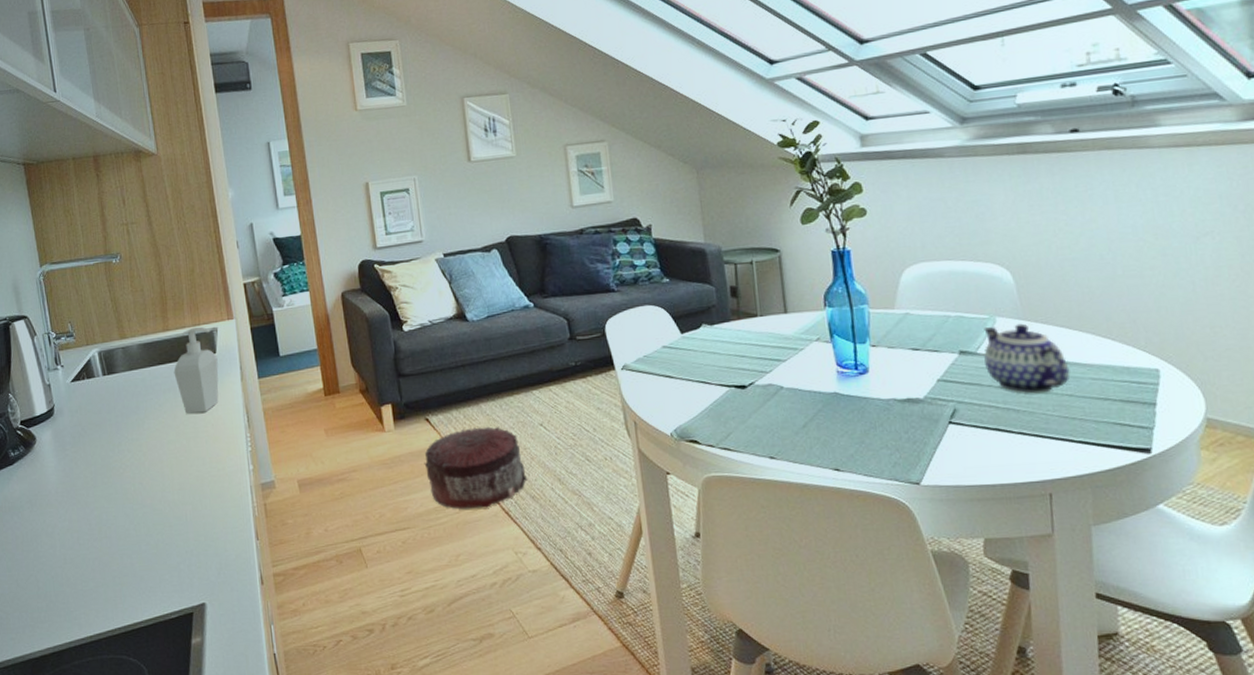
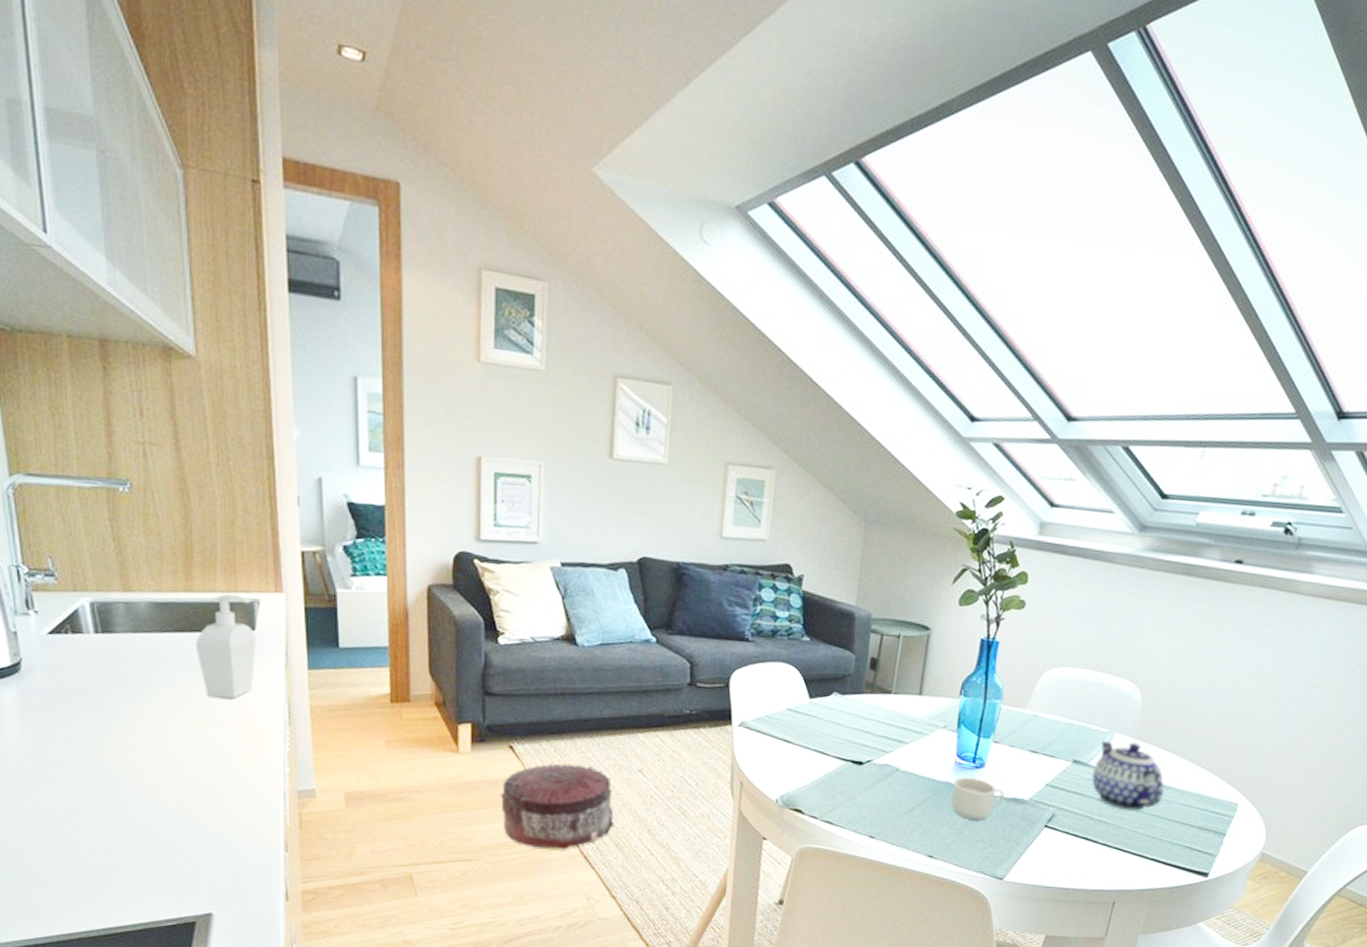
cup: none [841,384,898,427] -> present [951,777,1005,820]

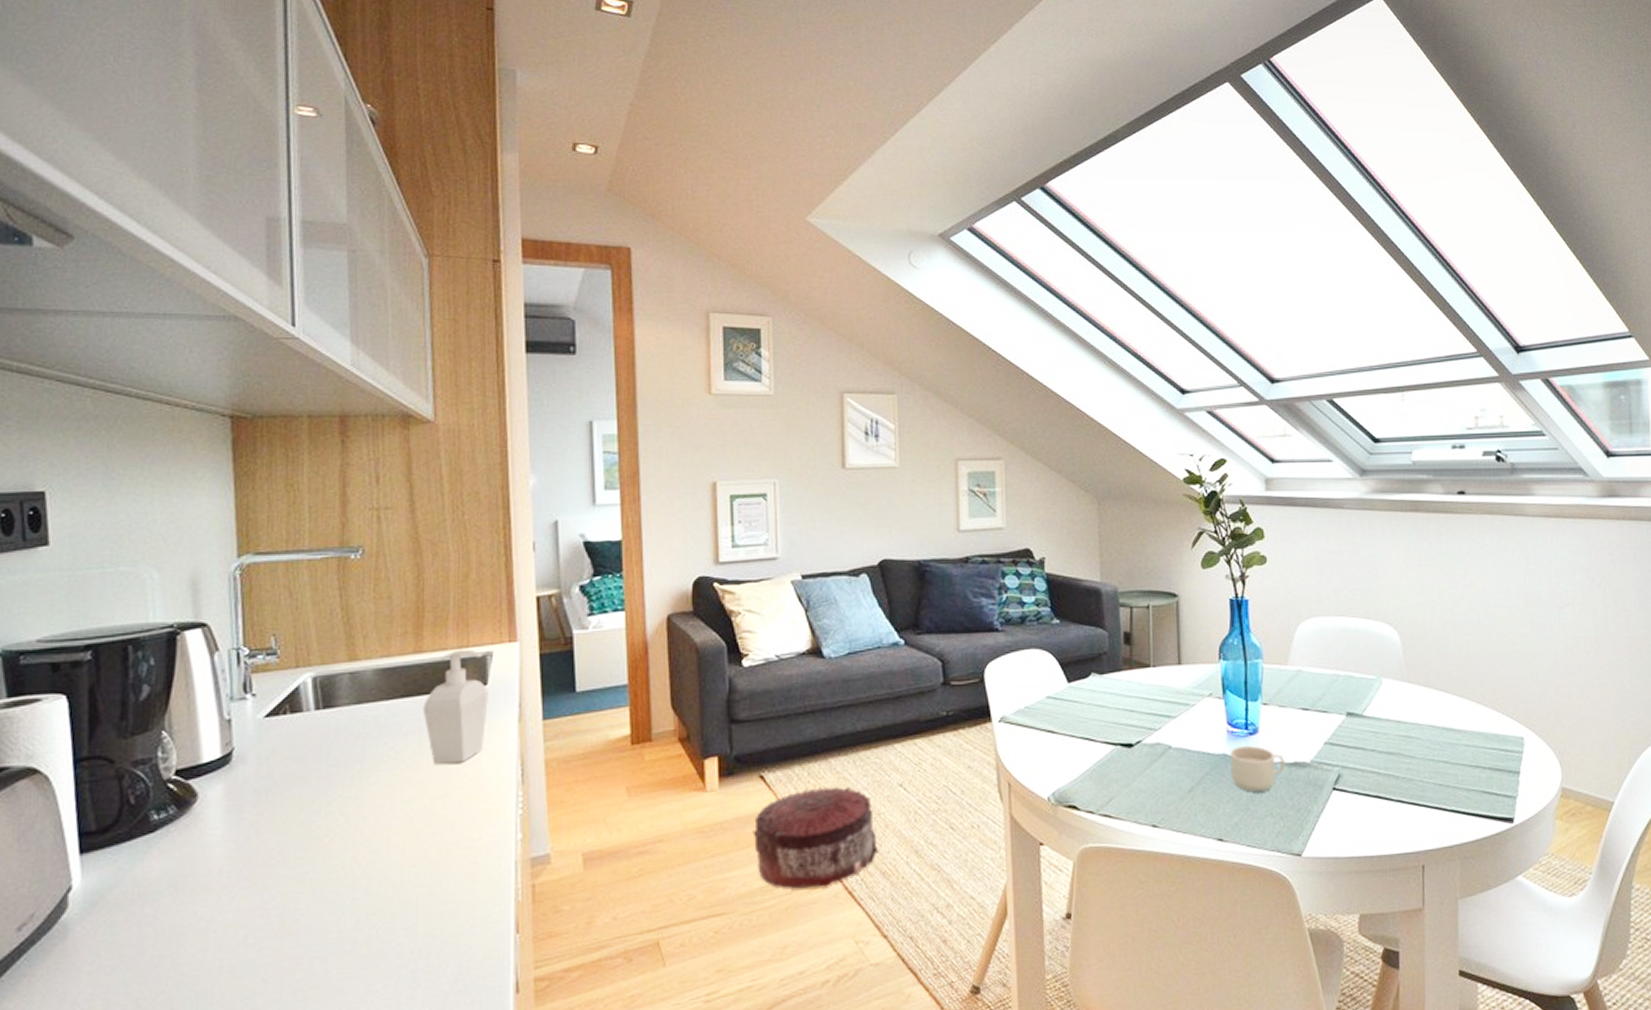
teapot: present [1092,740,1165,811] -> none [1369,686,1447,760]

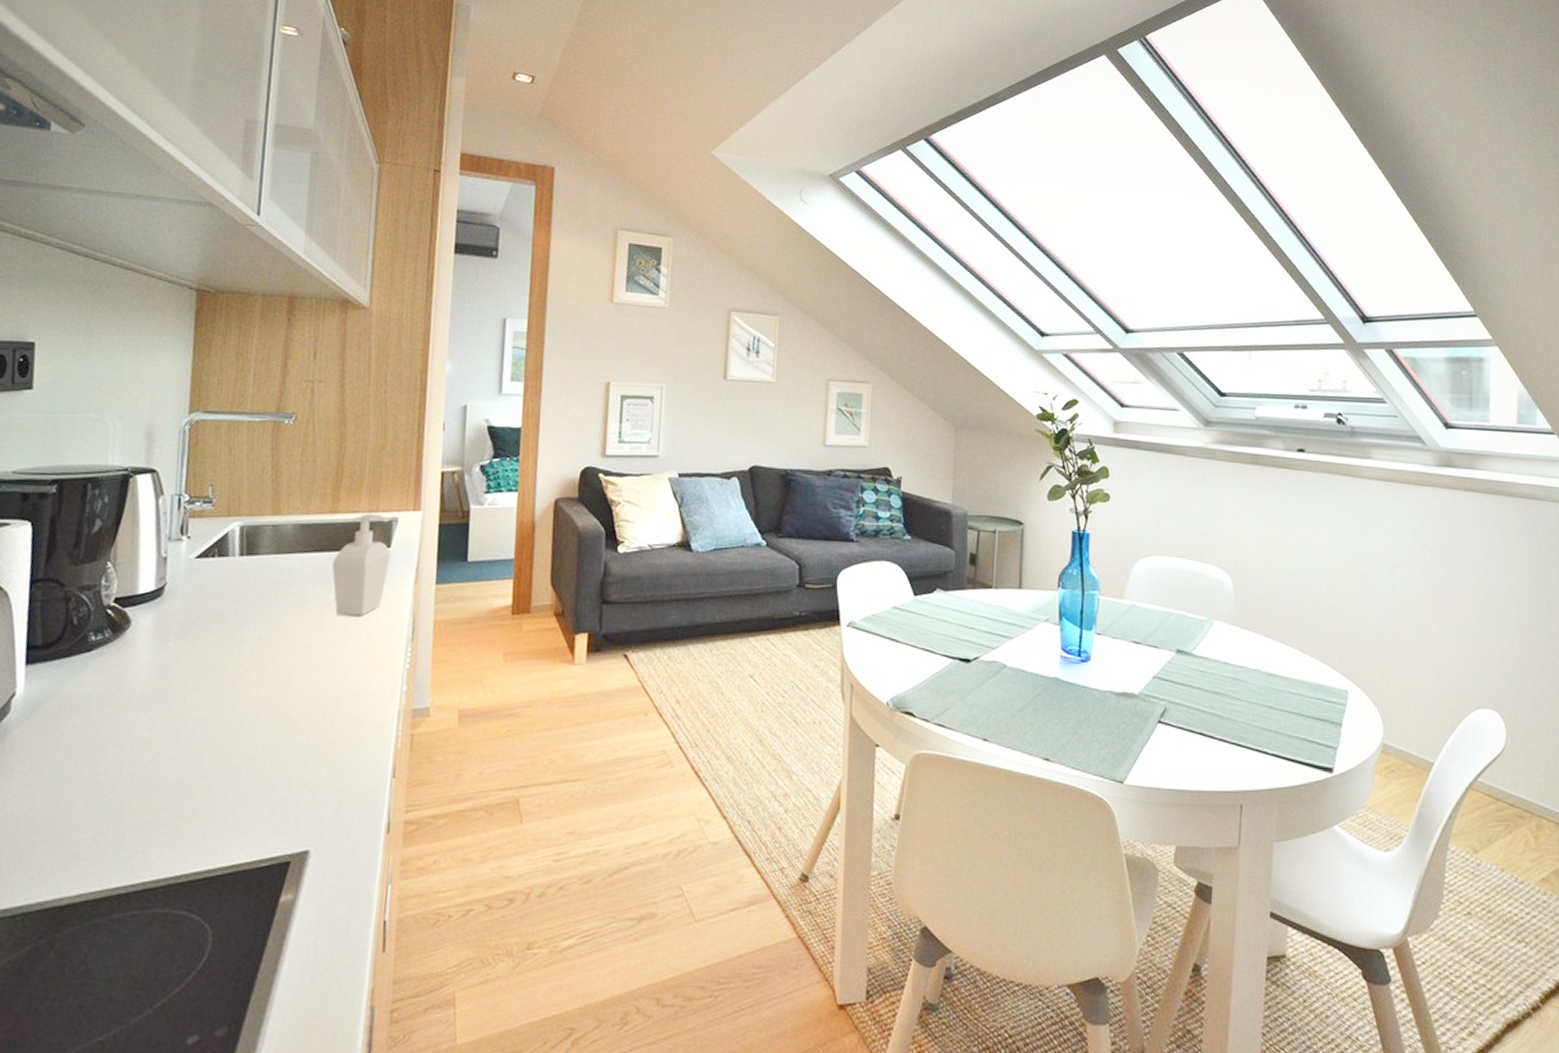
pouf: present [752,786,879,889] -> none [612,671,726,765]
cup: present [1230,746,1285,793] -> none [1061,672,1113,718]

